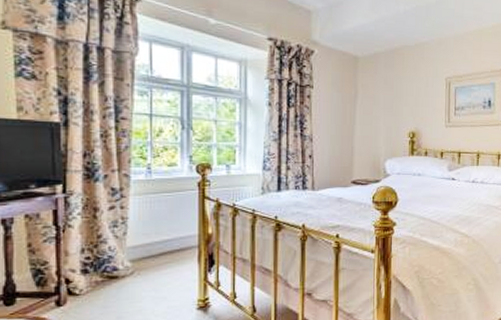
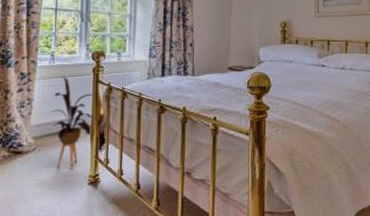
house plant: none [148,192,199,293] -> present [50,77,93,168]

